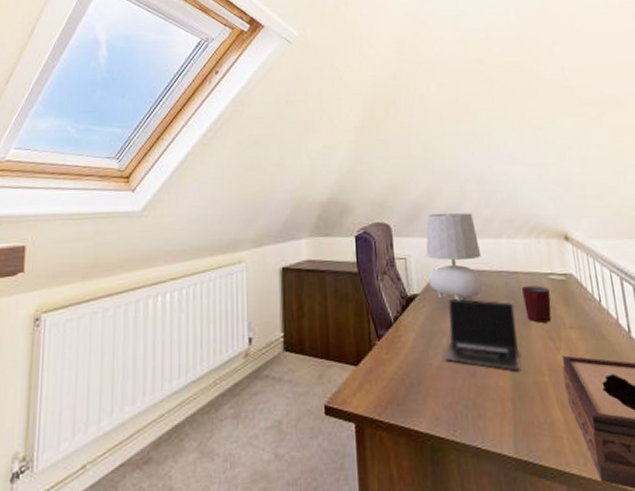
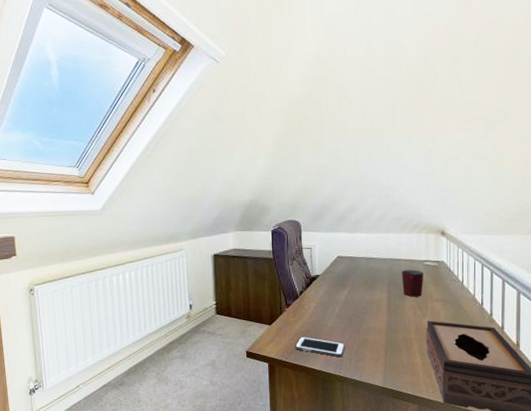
cell phone: none [390,382,459,413] -> present [294,337,346,358]
table lamp: present [426,212,483,301] -> none [328,212,372,280]
laptop: present [443,298,520,371] -> none [336,278,395,330]

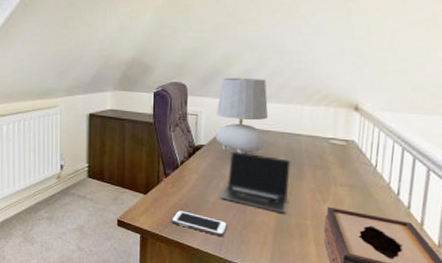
table lamp: none [328,212,372,280] -> present [215,77,269,154]
laptop: none [336,278,395,330] -> present [219,151,291,214]
mug: present [402,270,423,297] -> none [301,147,328,179]

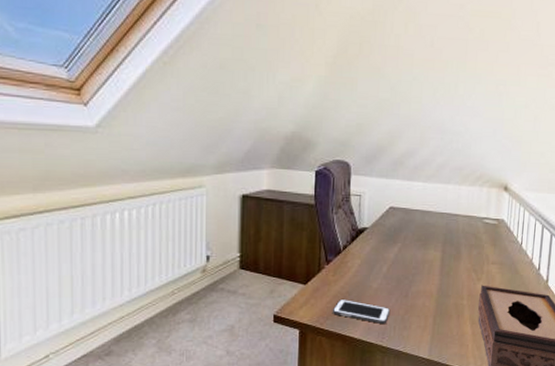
table lamp: present [215,77,269,154] -> none [378,156,430,236]
laptop: present [219,151,291,214] -> none [382,233,450,295]

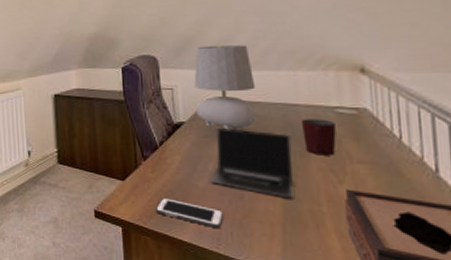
table lamp: none [378,156,430,236] -> present [194,44,256,130]
laptop: none [382,233,450,295] -> present [209,127,295,199]
mug: none [458,227,482,258] -> present [302,119,336,156]

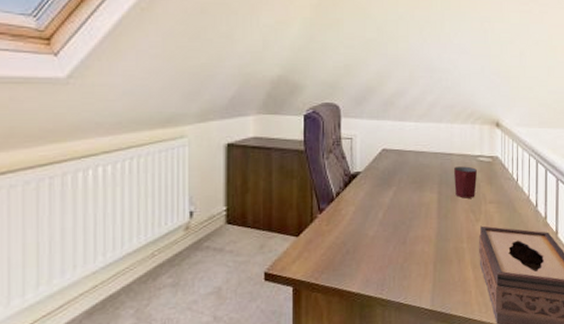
cell phone: present [155,198,225,229] -> none [327,250,389,275]
table lamp: present [194,44,256,130] -> none [371,96,422,179]
laptop: present [209,127,295,199] -> none [378,176,445,239]

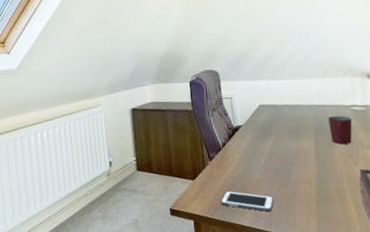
cell phone: none [327,250,389,275] -> present [220,191,274,212]

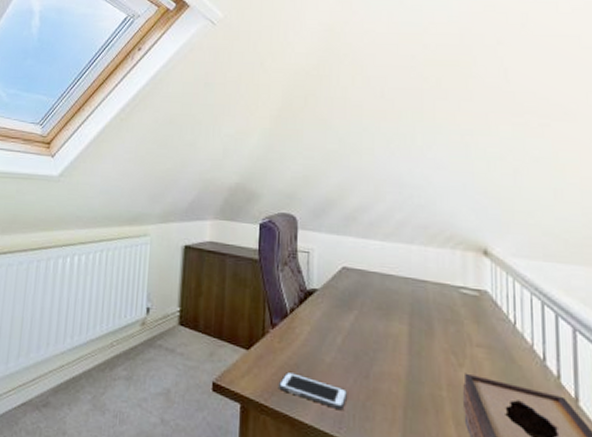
mug: present [328,115,352,145] -> none [429,296,459,337]

